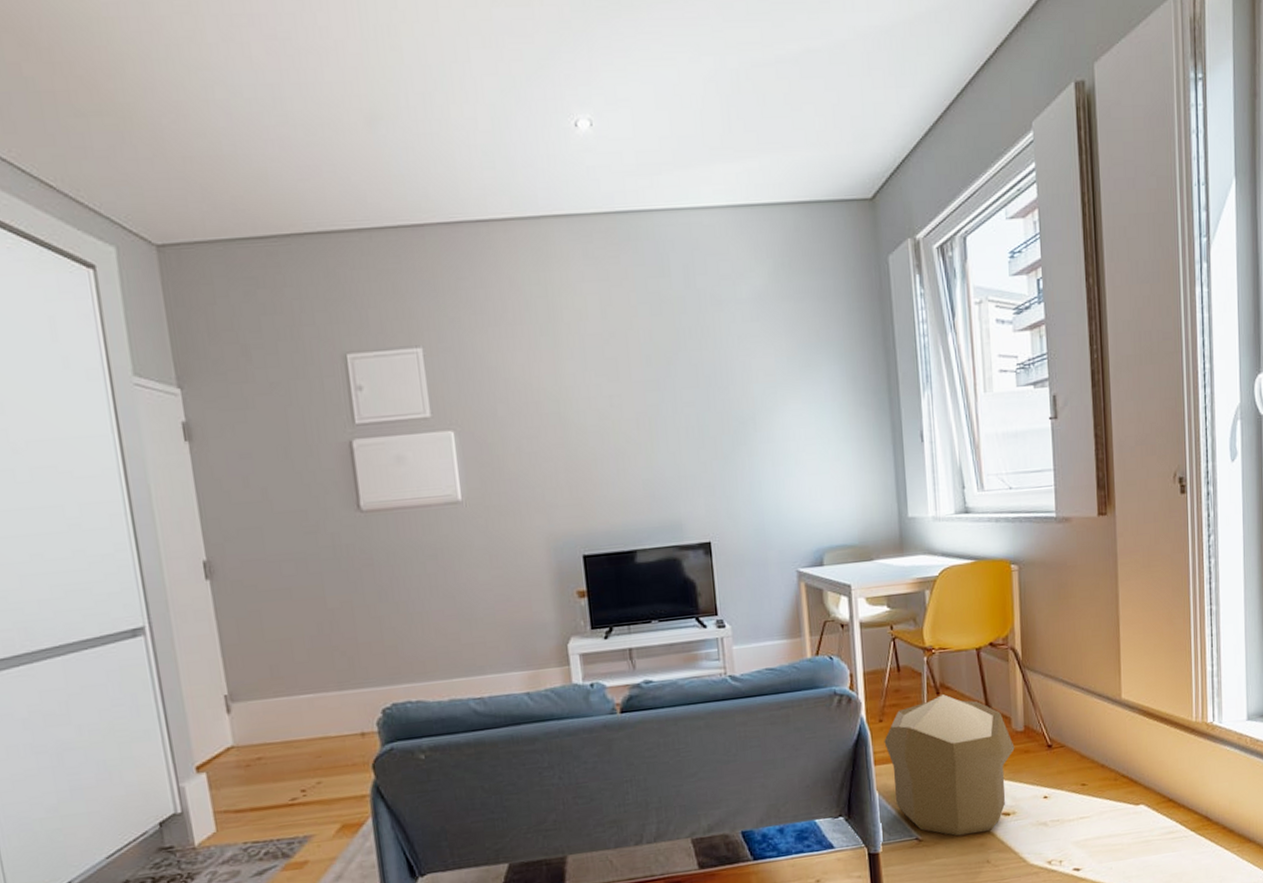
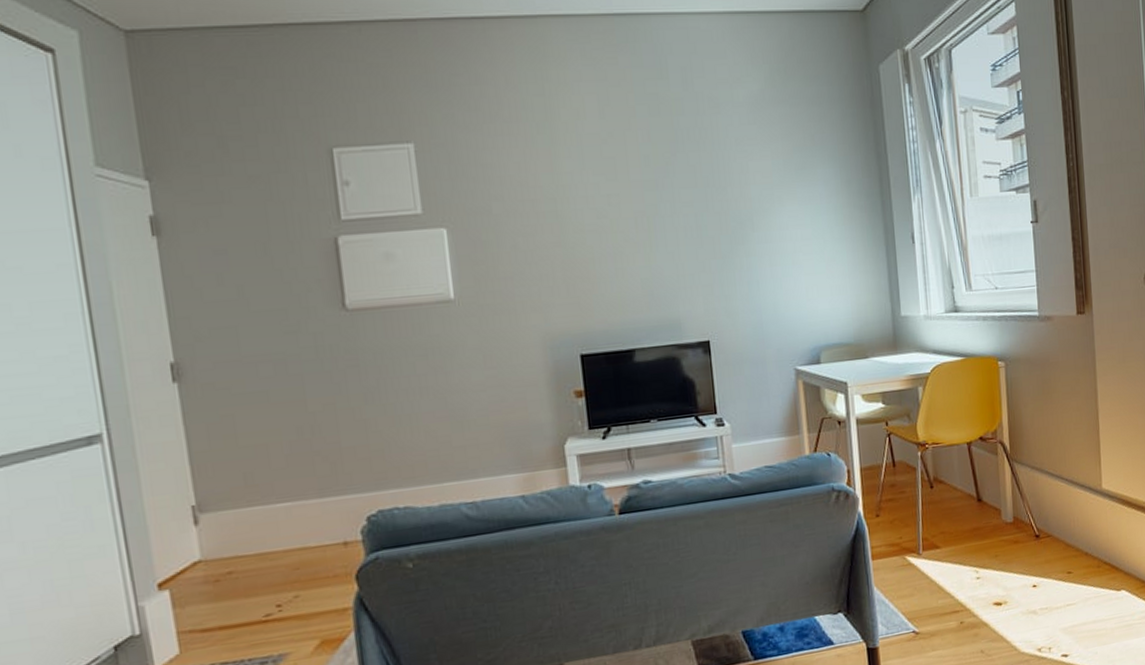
pouf: present [884,694,1015,836] -> none [881,488,1005,628]

